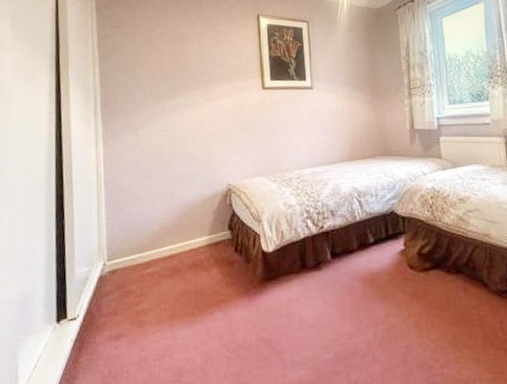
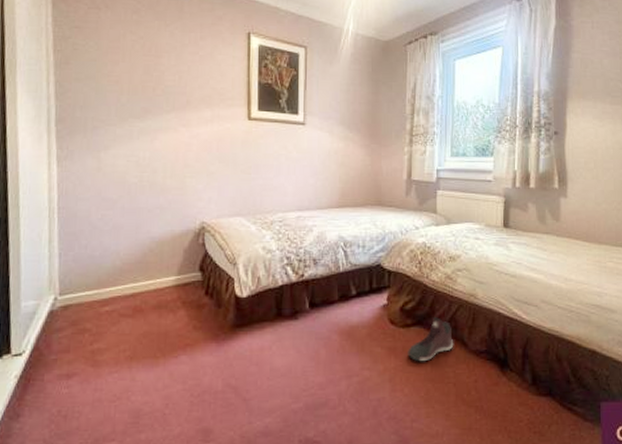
sneaker: none [429,259,475,306] -> present [408,317,454,362]

